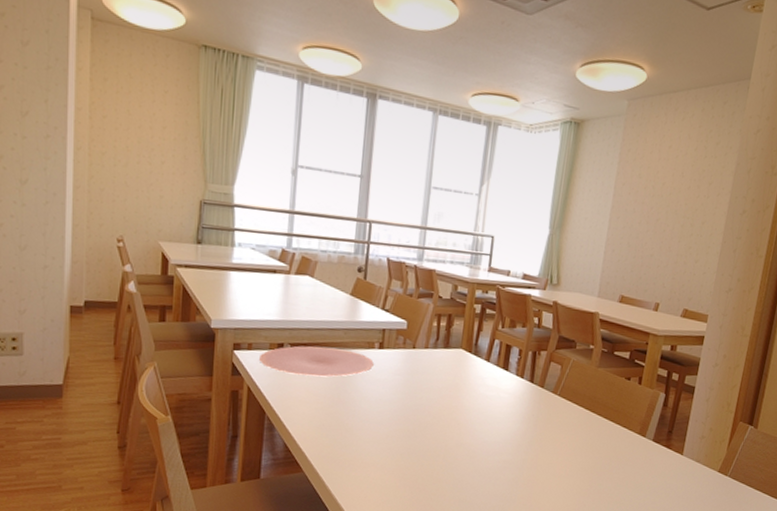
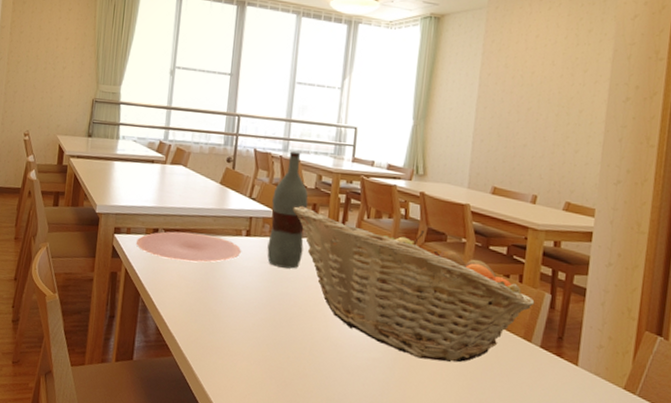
bottle: none [401,260,444,380] -> present [267,151,309,269]
fruit basket: none [427,316,651,459] -> present [293,205,535,363]

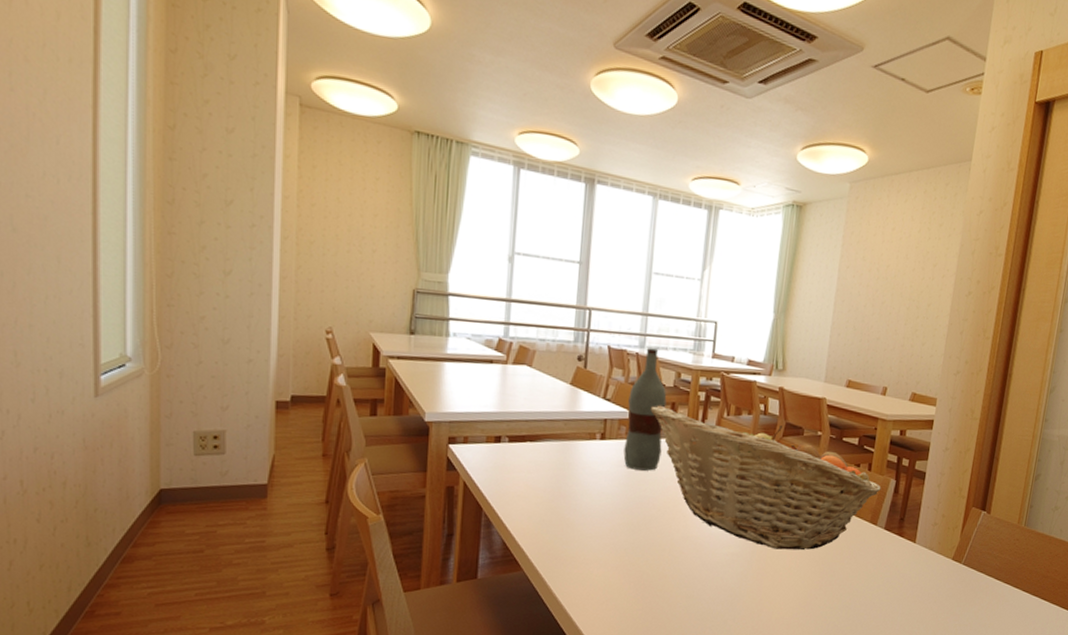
plate: present [135,231,242,263] -> none [474,438,597,470]

